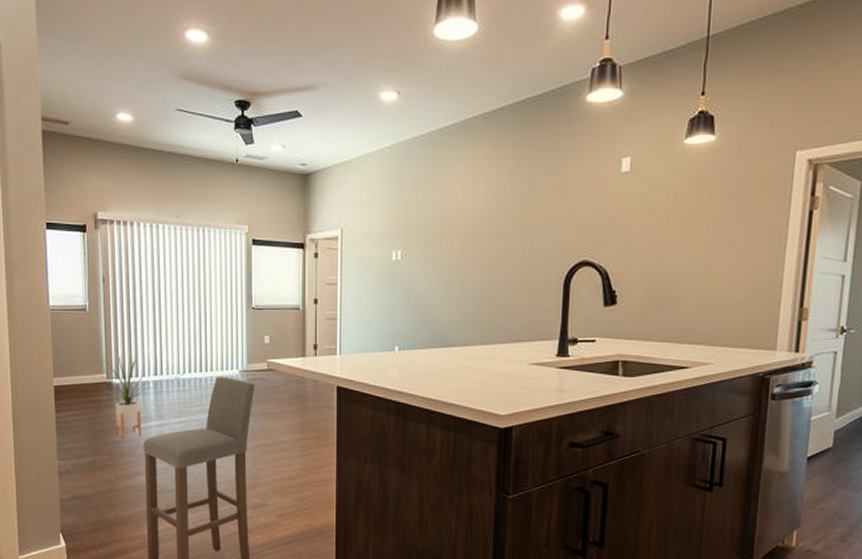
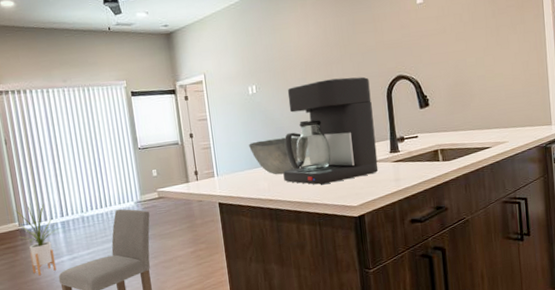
bowl: none [383,319,446,363] -> present [249,137,300,175]
coffee maker: none [419,254,544,384] -> present [283,76,379,185]

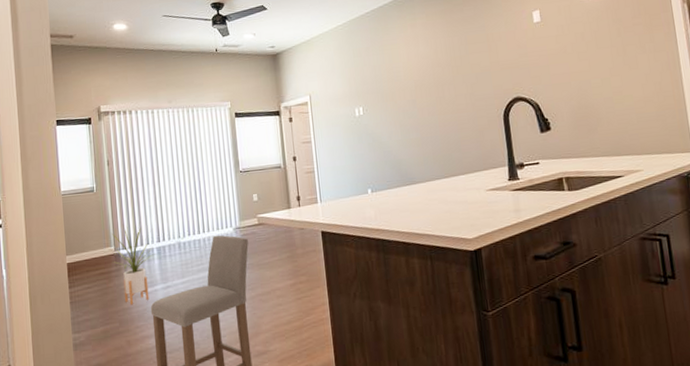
bowl: present [249,137,300,175] -> none [355,162,409,202]
coffee maker: present [283,76,379,185] -> none [391,98,496,215]

